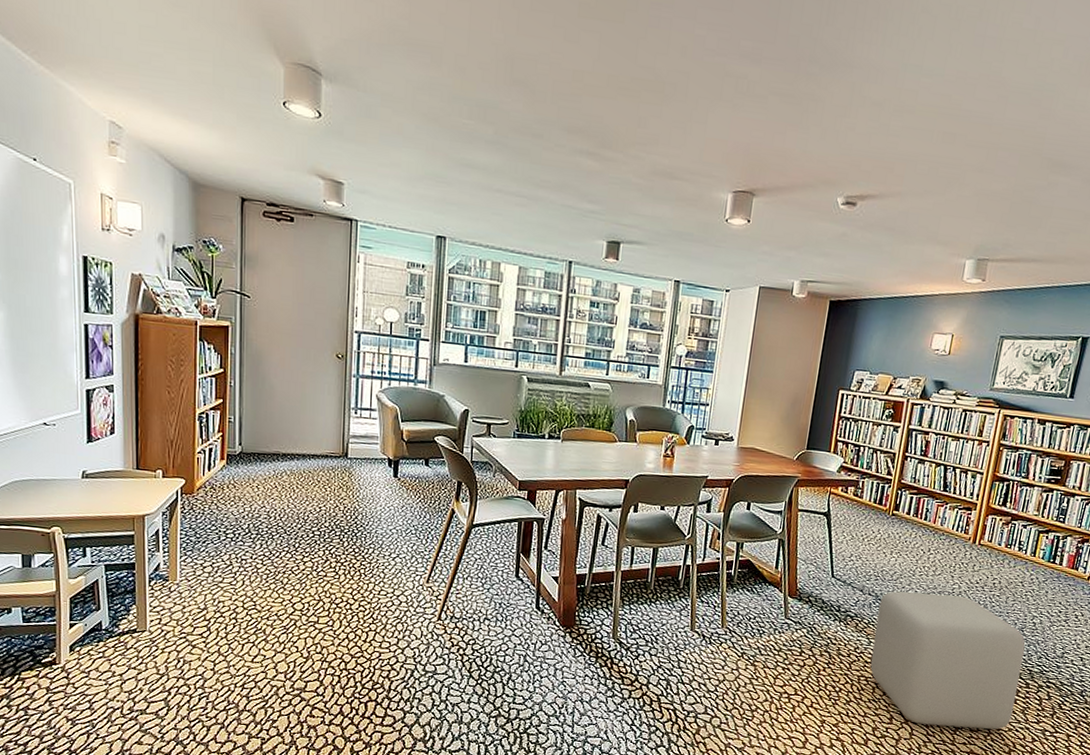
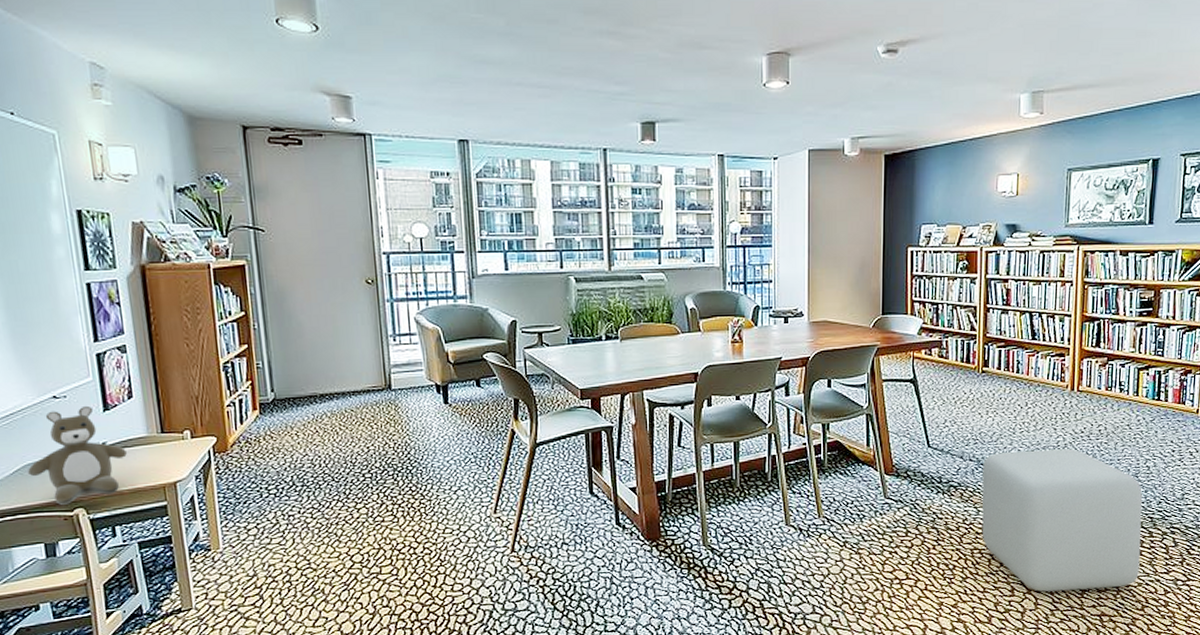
teddy bear: none [14,435,103,522] -> present [28,405,127,505]

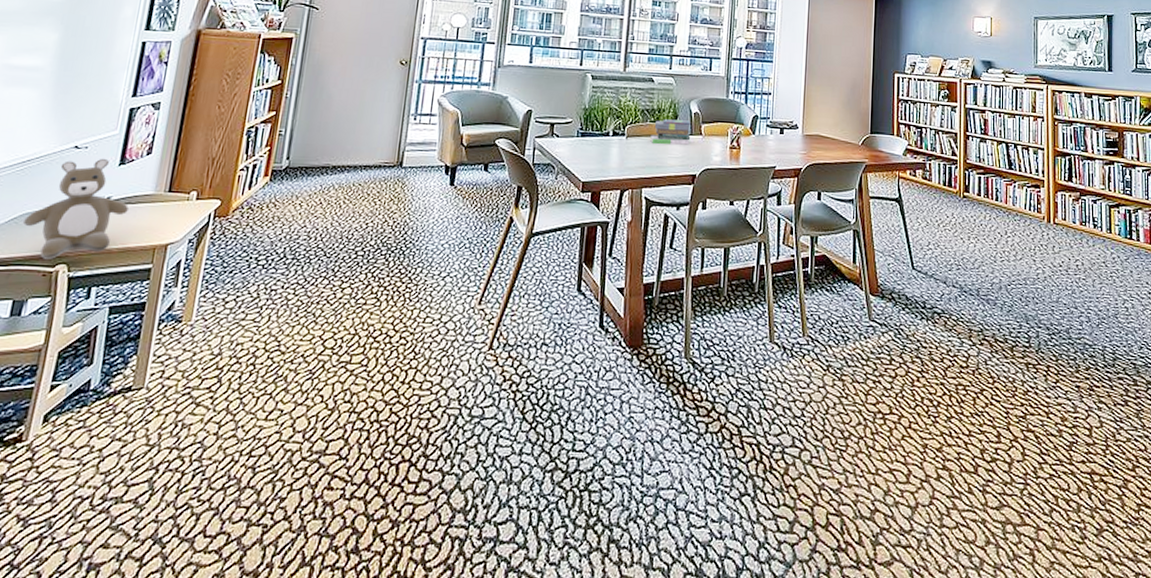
books: none [646,317,689,345] -> present [650,119,691,145]
pouf: present [982,449,1143,592] -> none [965,280,1127,442]

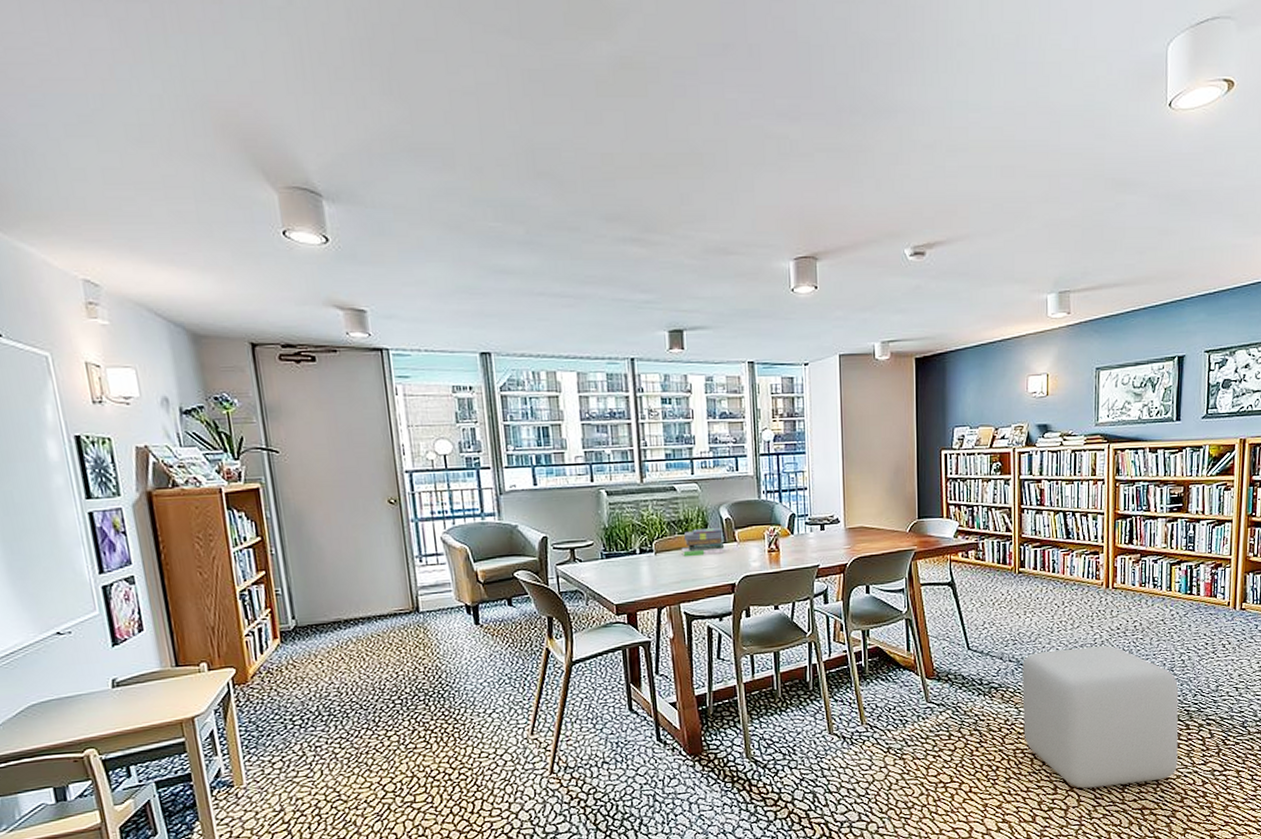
teddy bear: present [23,158,129,259] -> none [32,640,140,746]
pouf: none [965,280,1127,442] -> present [1022,645,1179,789]

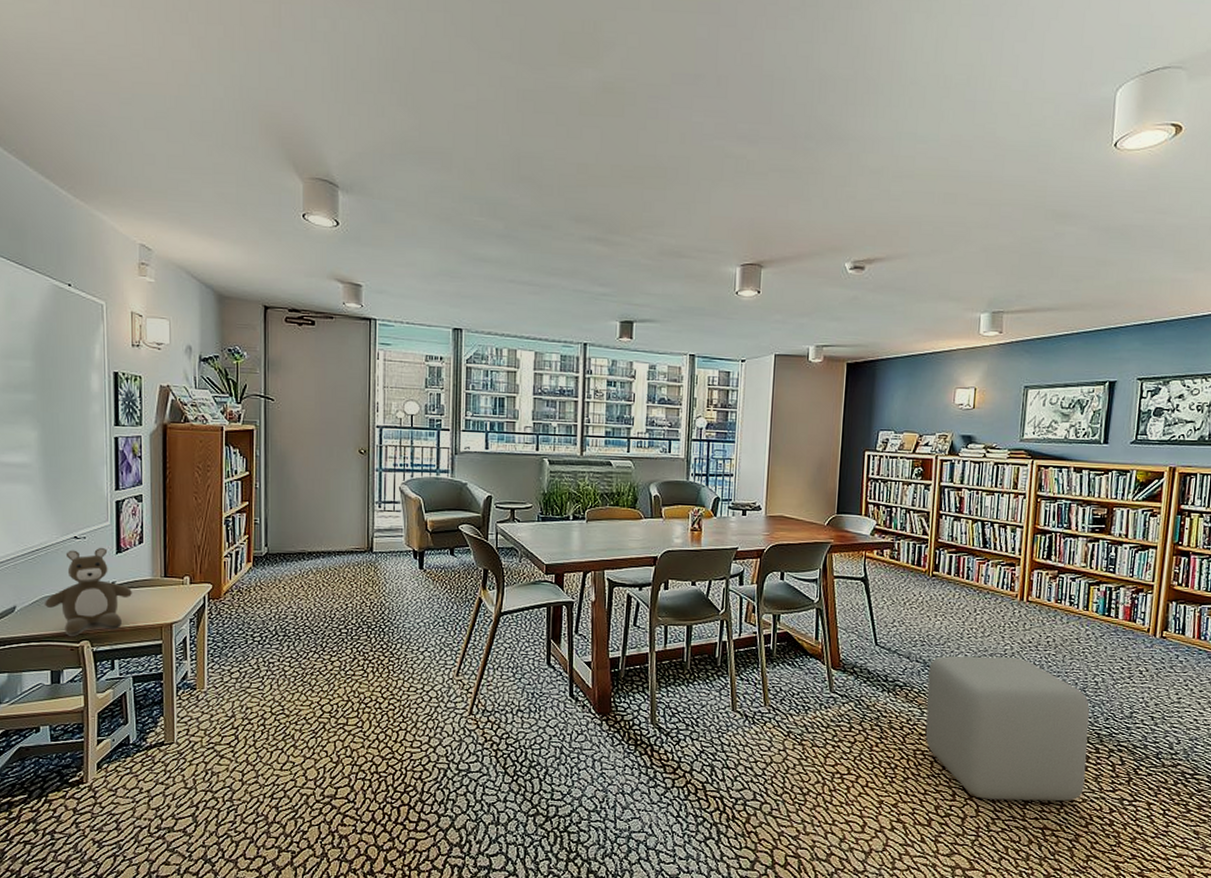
teddy bear: none [32,640,140,746] -> present [45,547,132,636]
books: present [681,528,725,558] -> none [610,503,651,528]

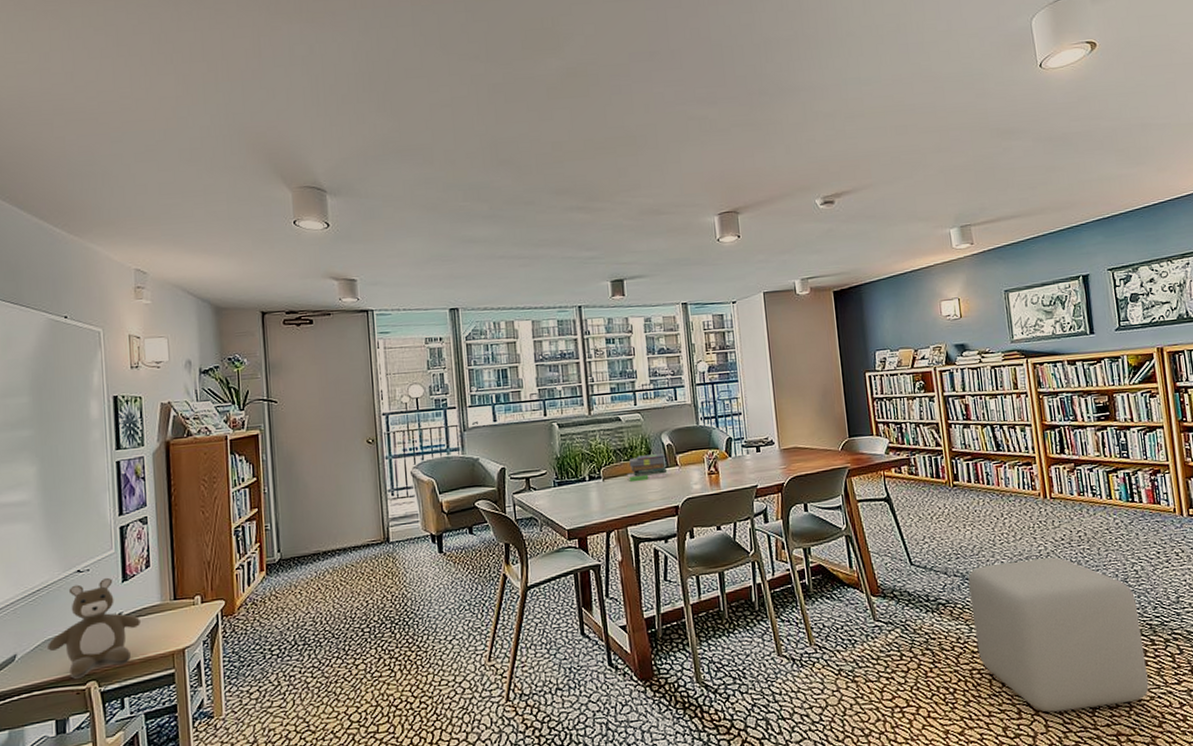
books: none [610,503,651,528] -> present [627,453,668,483]

